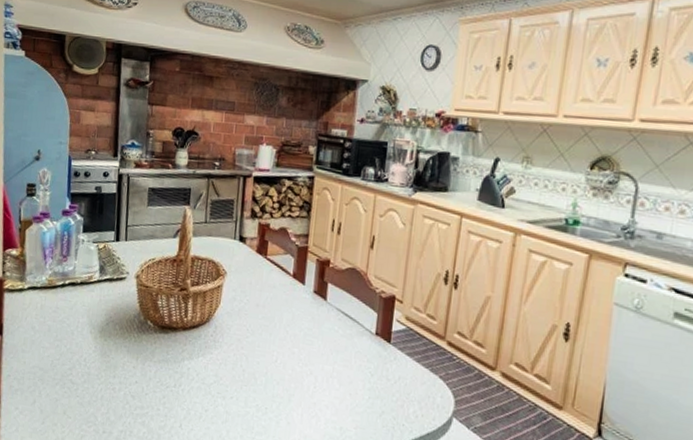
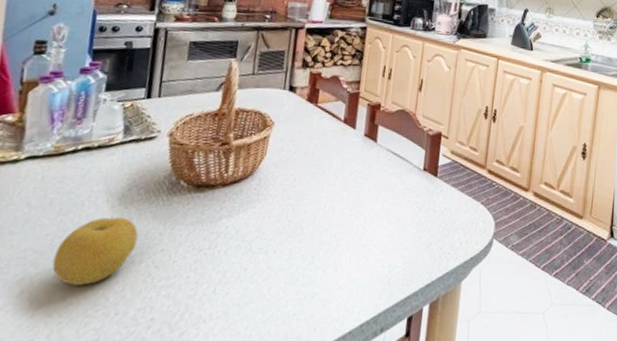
fruit: none [54,346,117,404] -> present [52,217,139,286]

